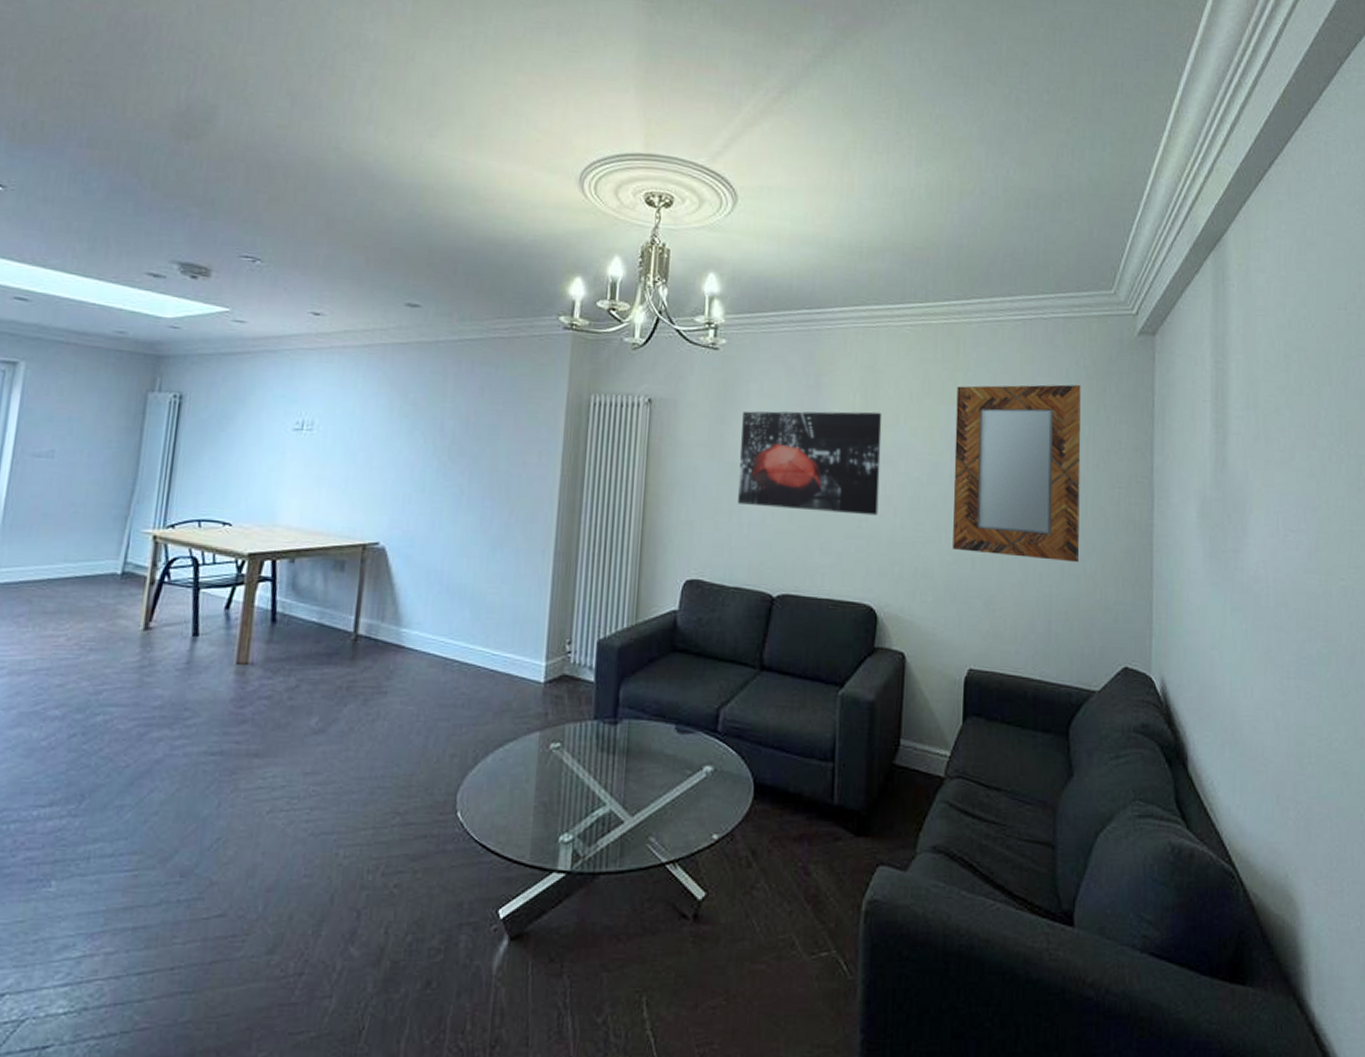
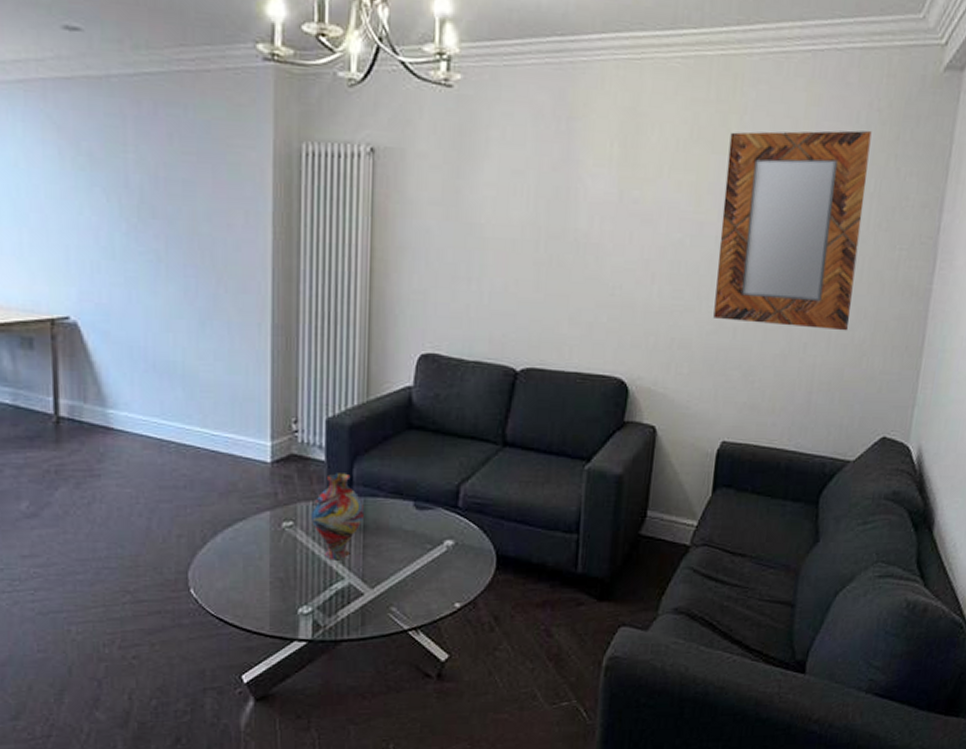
vase: none [577,694,629,784] -> present [310,473,365,559]
wall art: present [738,411,882,516] -> none [477,162,643,282]

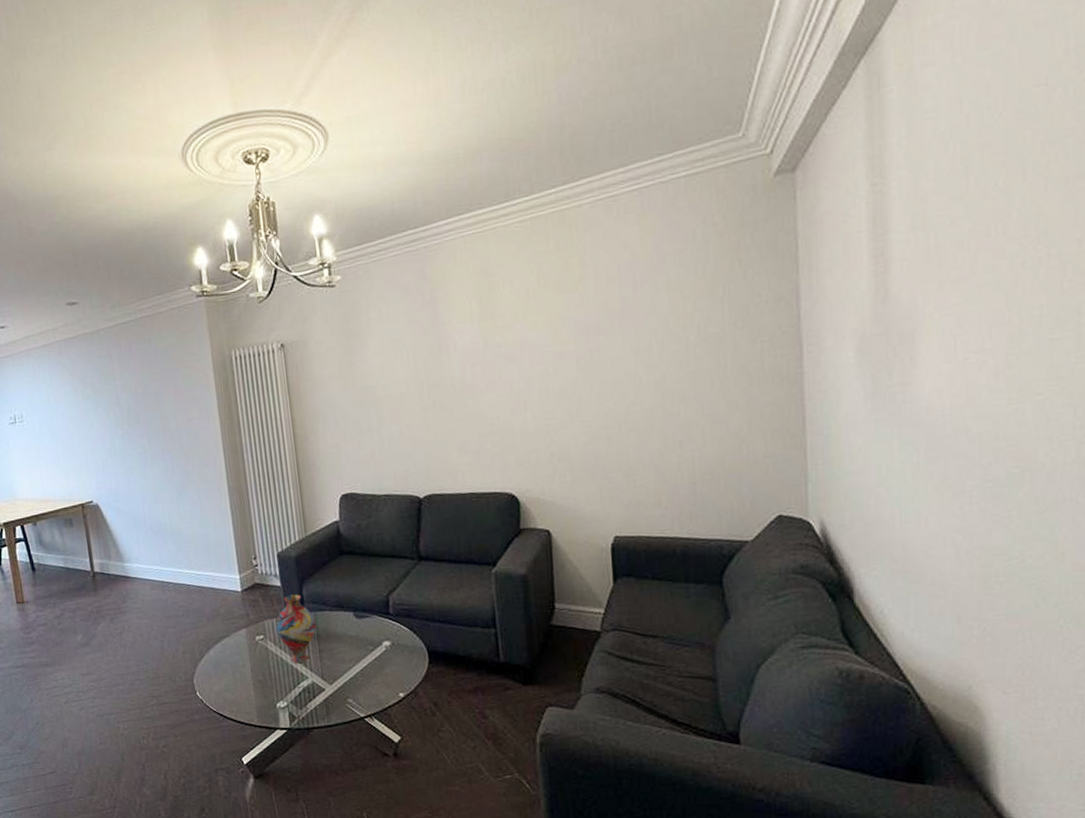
home mirror: present [713,130,872,331] -> none [574,245,722,431]

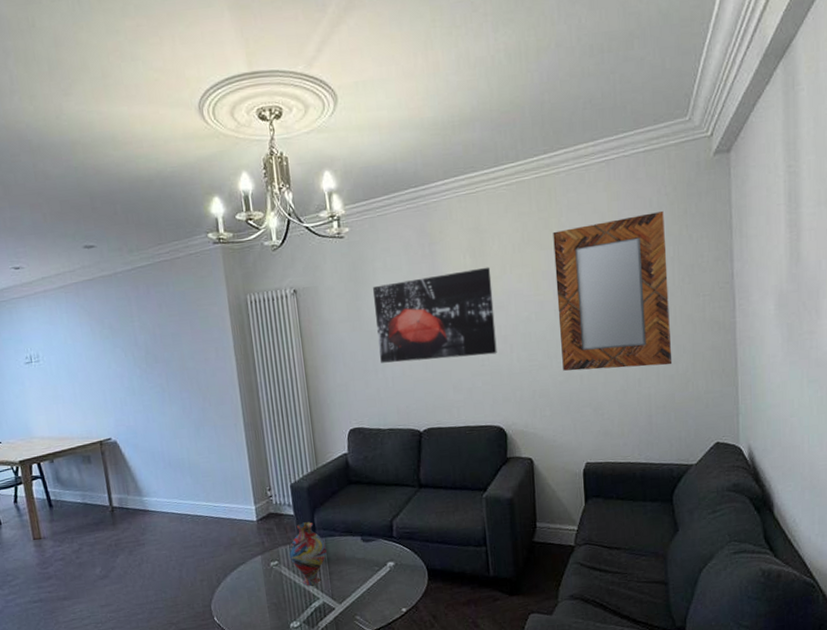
wall art: none [366,314,509,423] -> present [372,267,497,363]
home mirror: none [574,245,722,431] -> present [553,211,673,371]

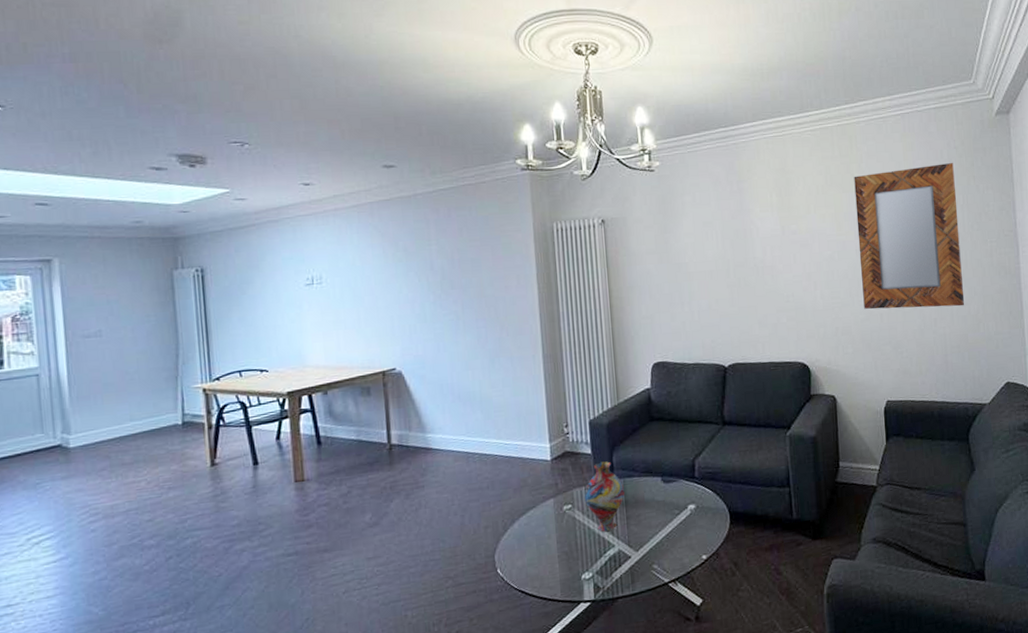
wall art: present [372,267,497,363] -> none [680,206,802,296]

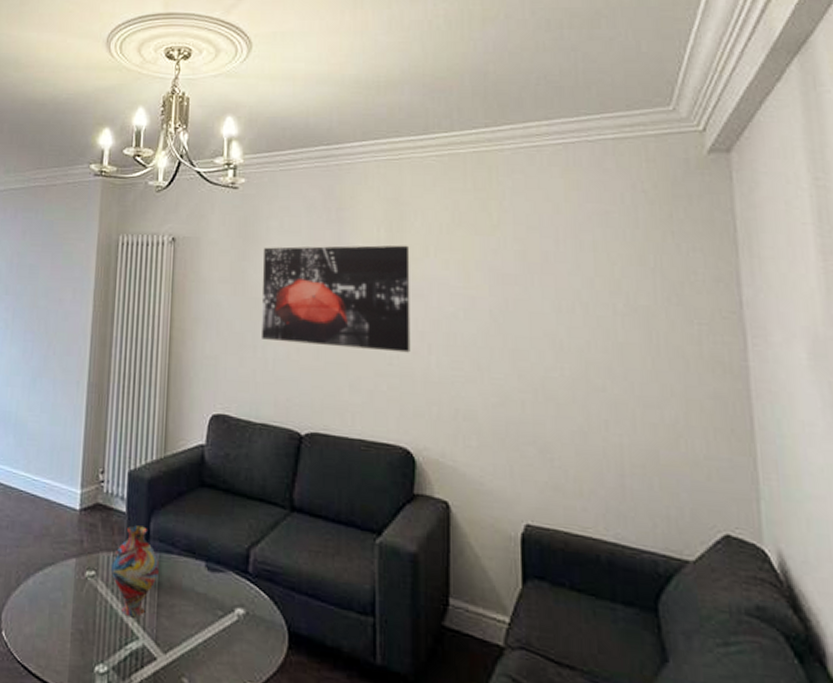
wall art: none [680,206,802,296] -> present [262,245,411,353]
home mirror: present [854,163,965,310] -> none [492,210,655,409]

